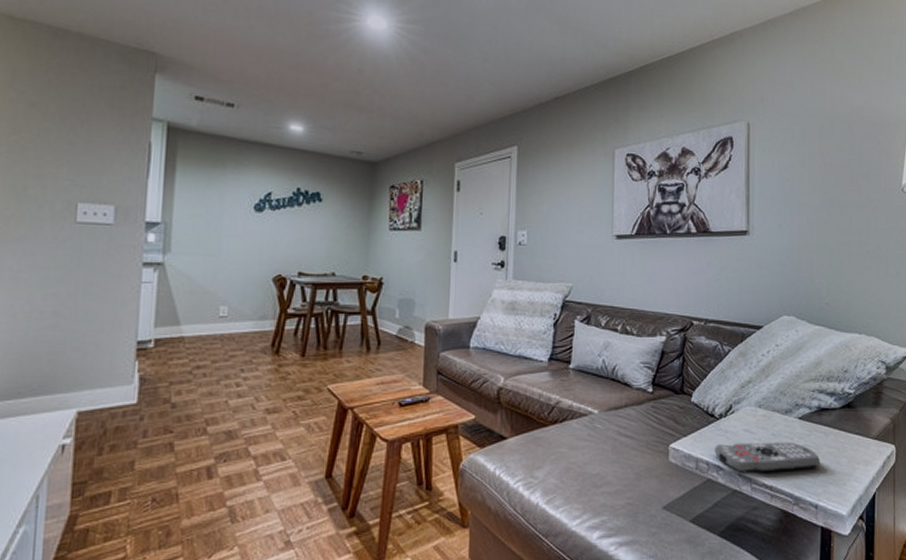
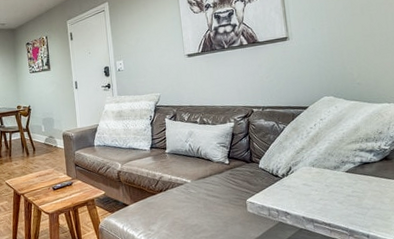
remote control: present [714,442,821,474] -> none [281,190,368,216]

